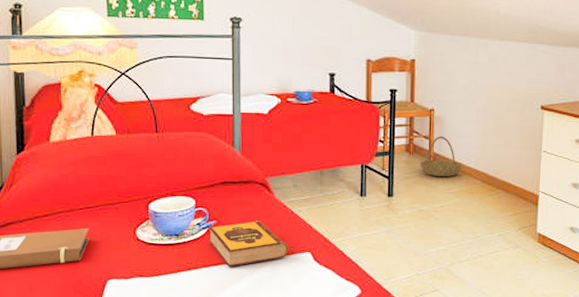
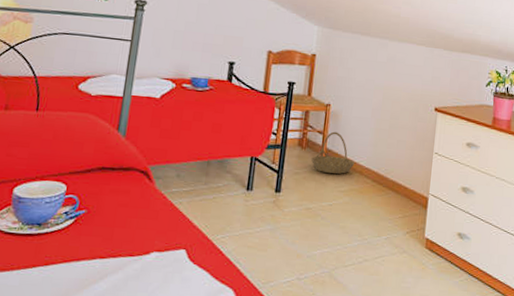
hardback book: present [209,221,289,267] -> none [75,212,163,263]

